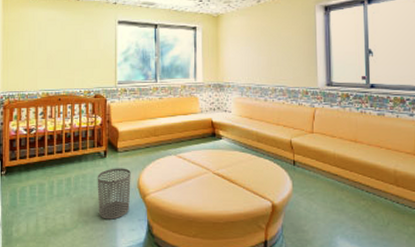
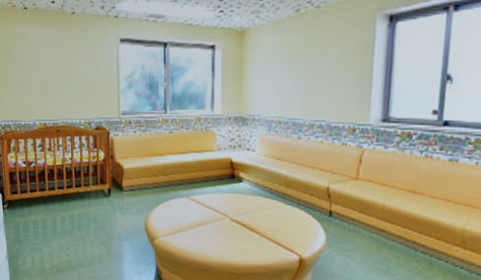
waste bin: present [97,168,131,220] -> none [101,207,138,261]

